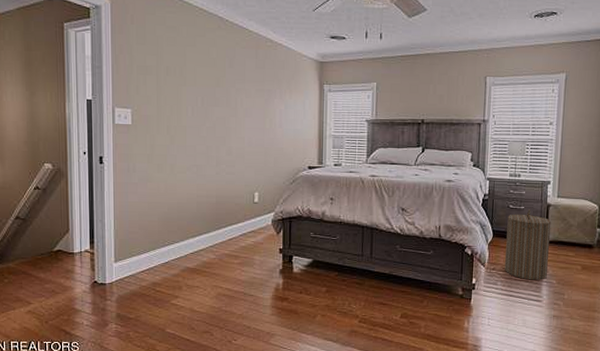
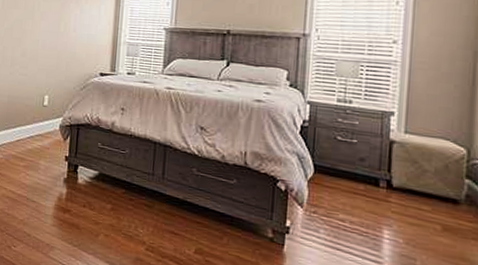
laundry hamper: present [505,209,552,280] -> none [330,144,396,236]

